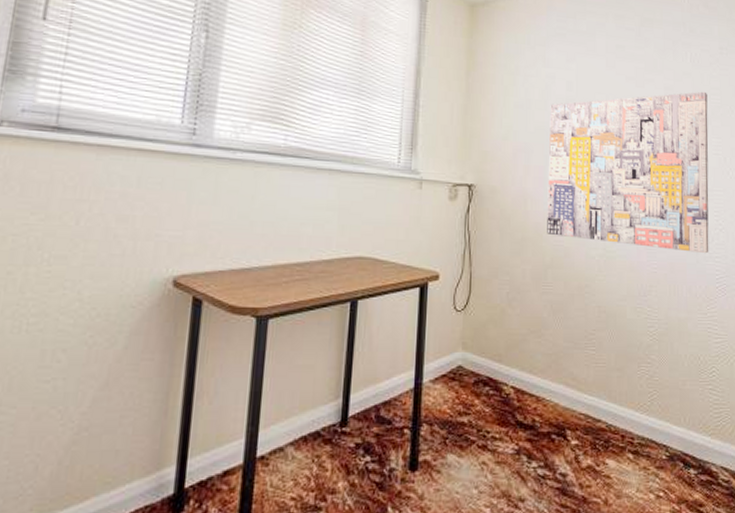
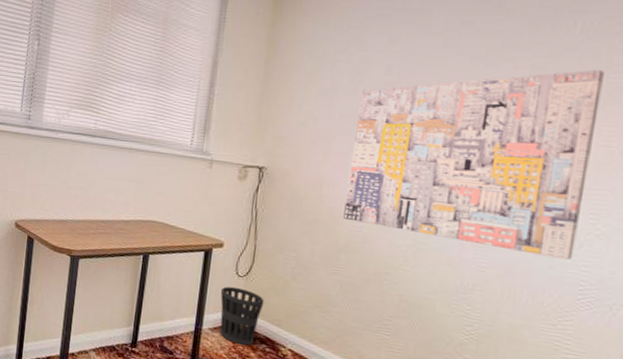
wastebasket: none [439,324,484,394] -> present [219,286,264,346]

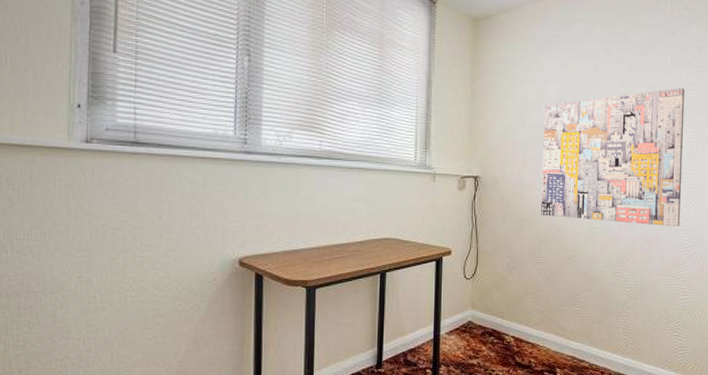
wastebasket: present [219,286,264,346] -> none [452,289,489,342]

